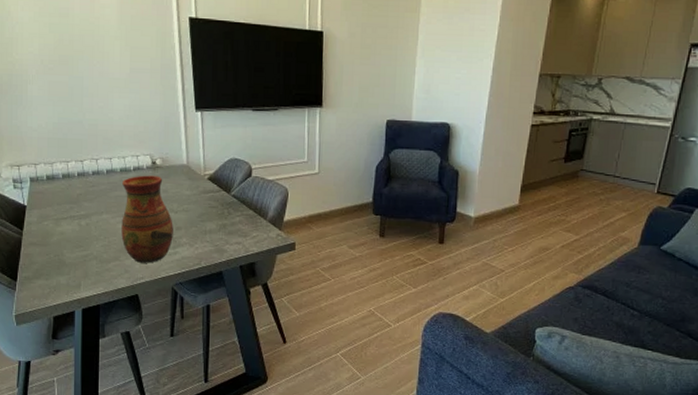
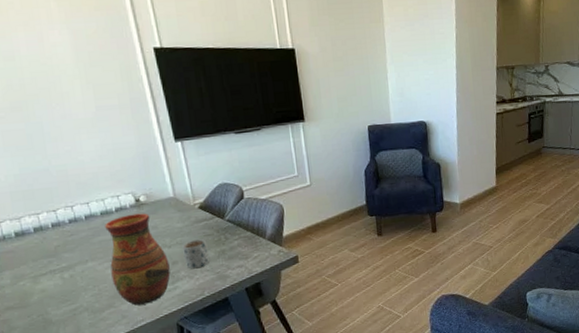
mug: none [187,209,212,238] -> present [182,239,210,269]

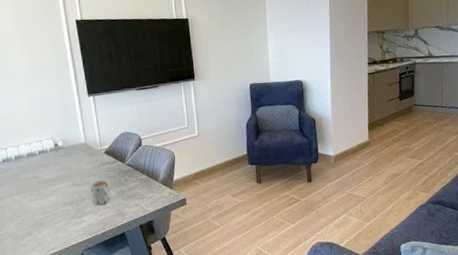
vase: present [105,213,170,306] -> none [30,155,79,235]

